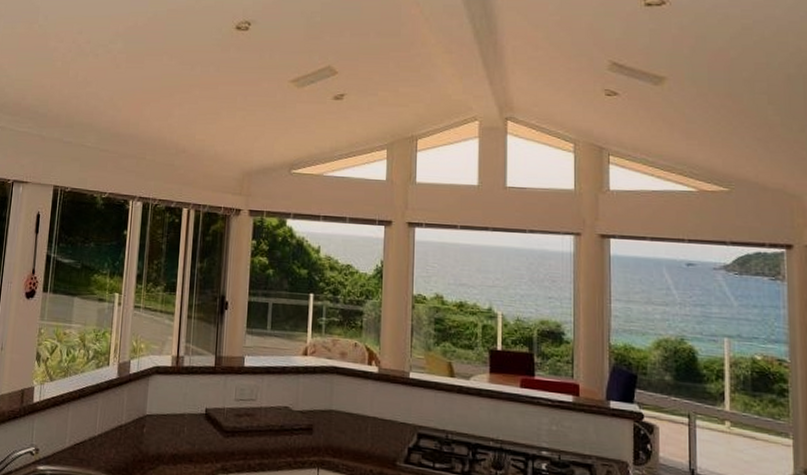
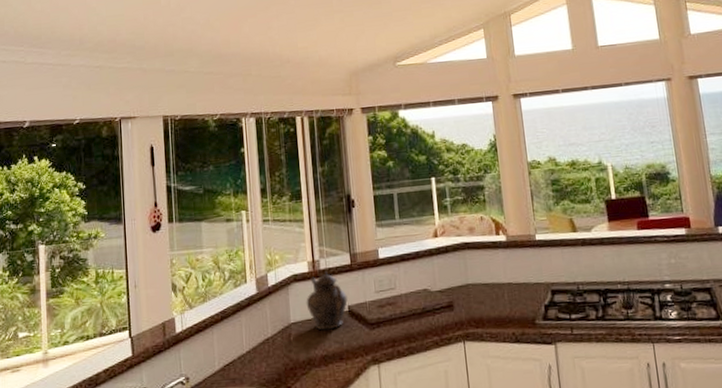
teapot: none [164,369,206,429] -> present [306,272,348,330]

